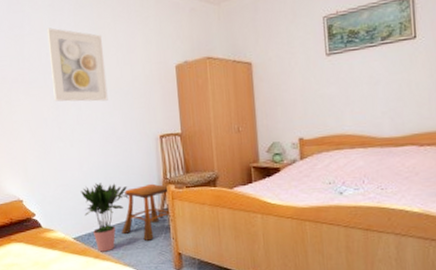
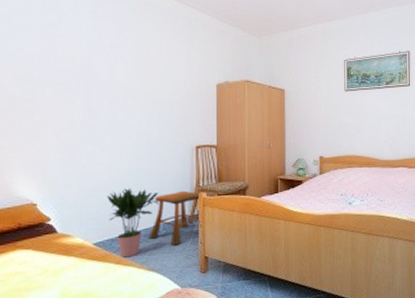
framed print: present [46,27,108,102] -> none [85,33,146,109]

